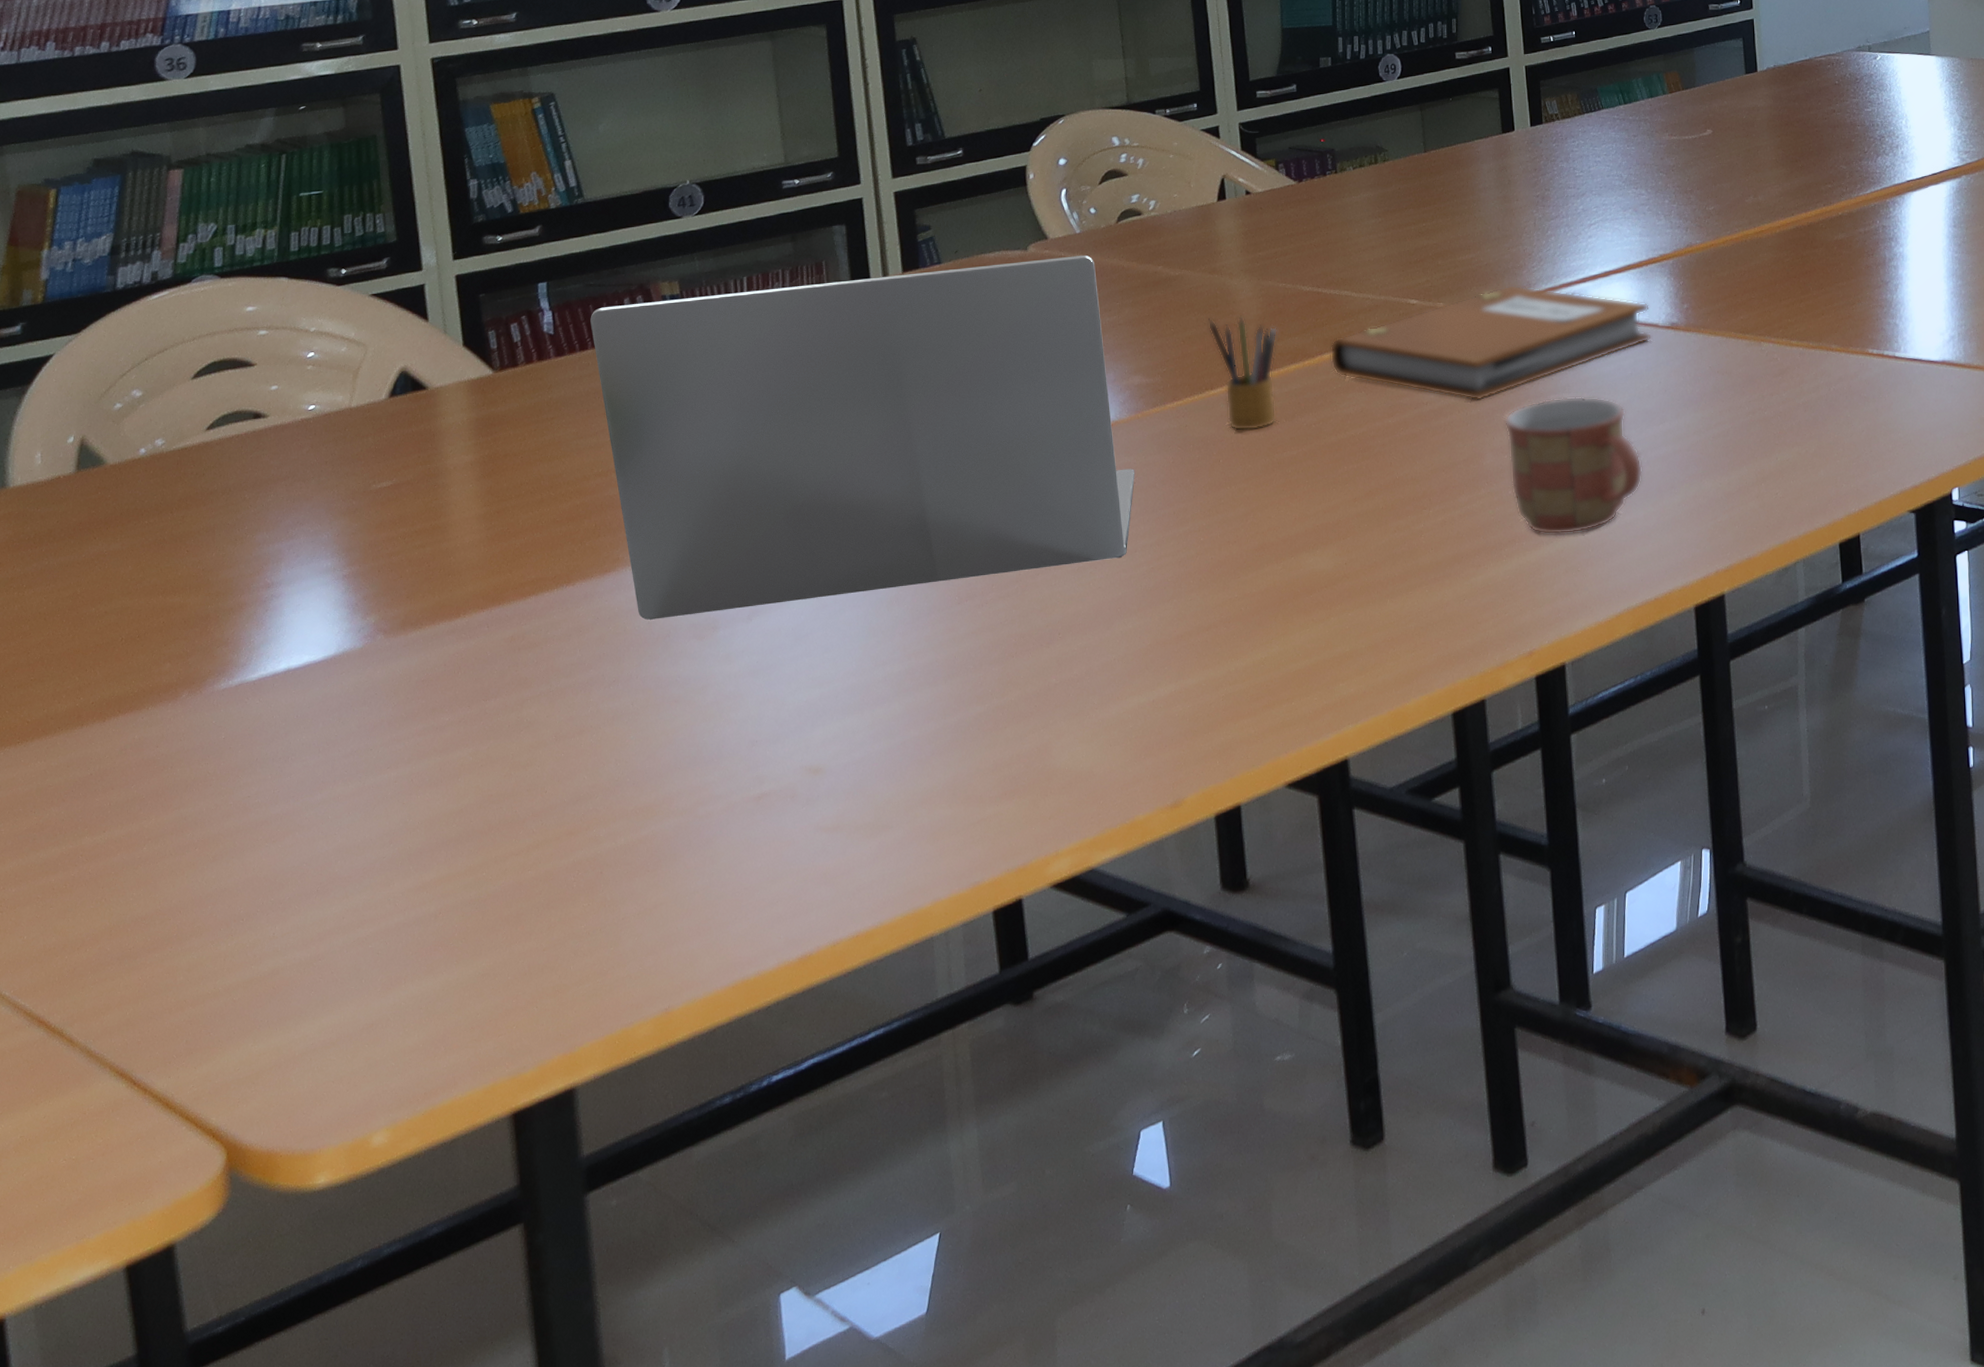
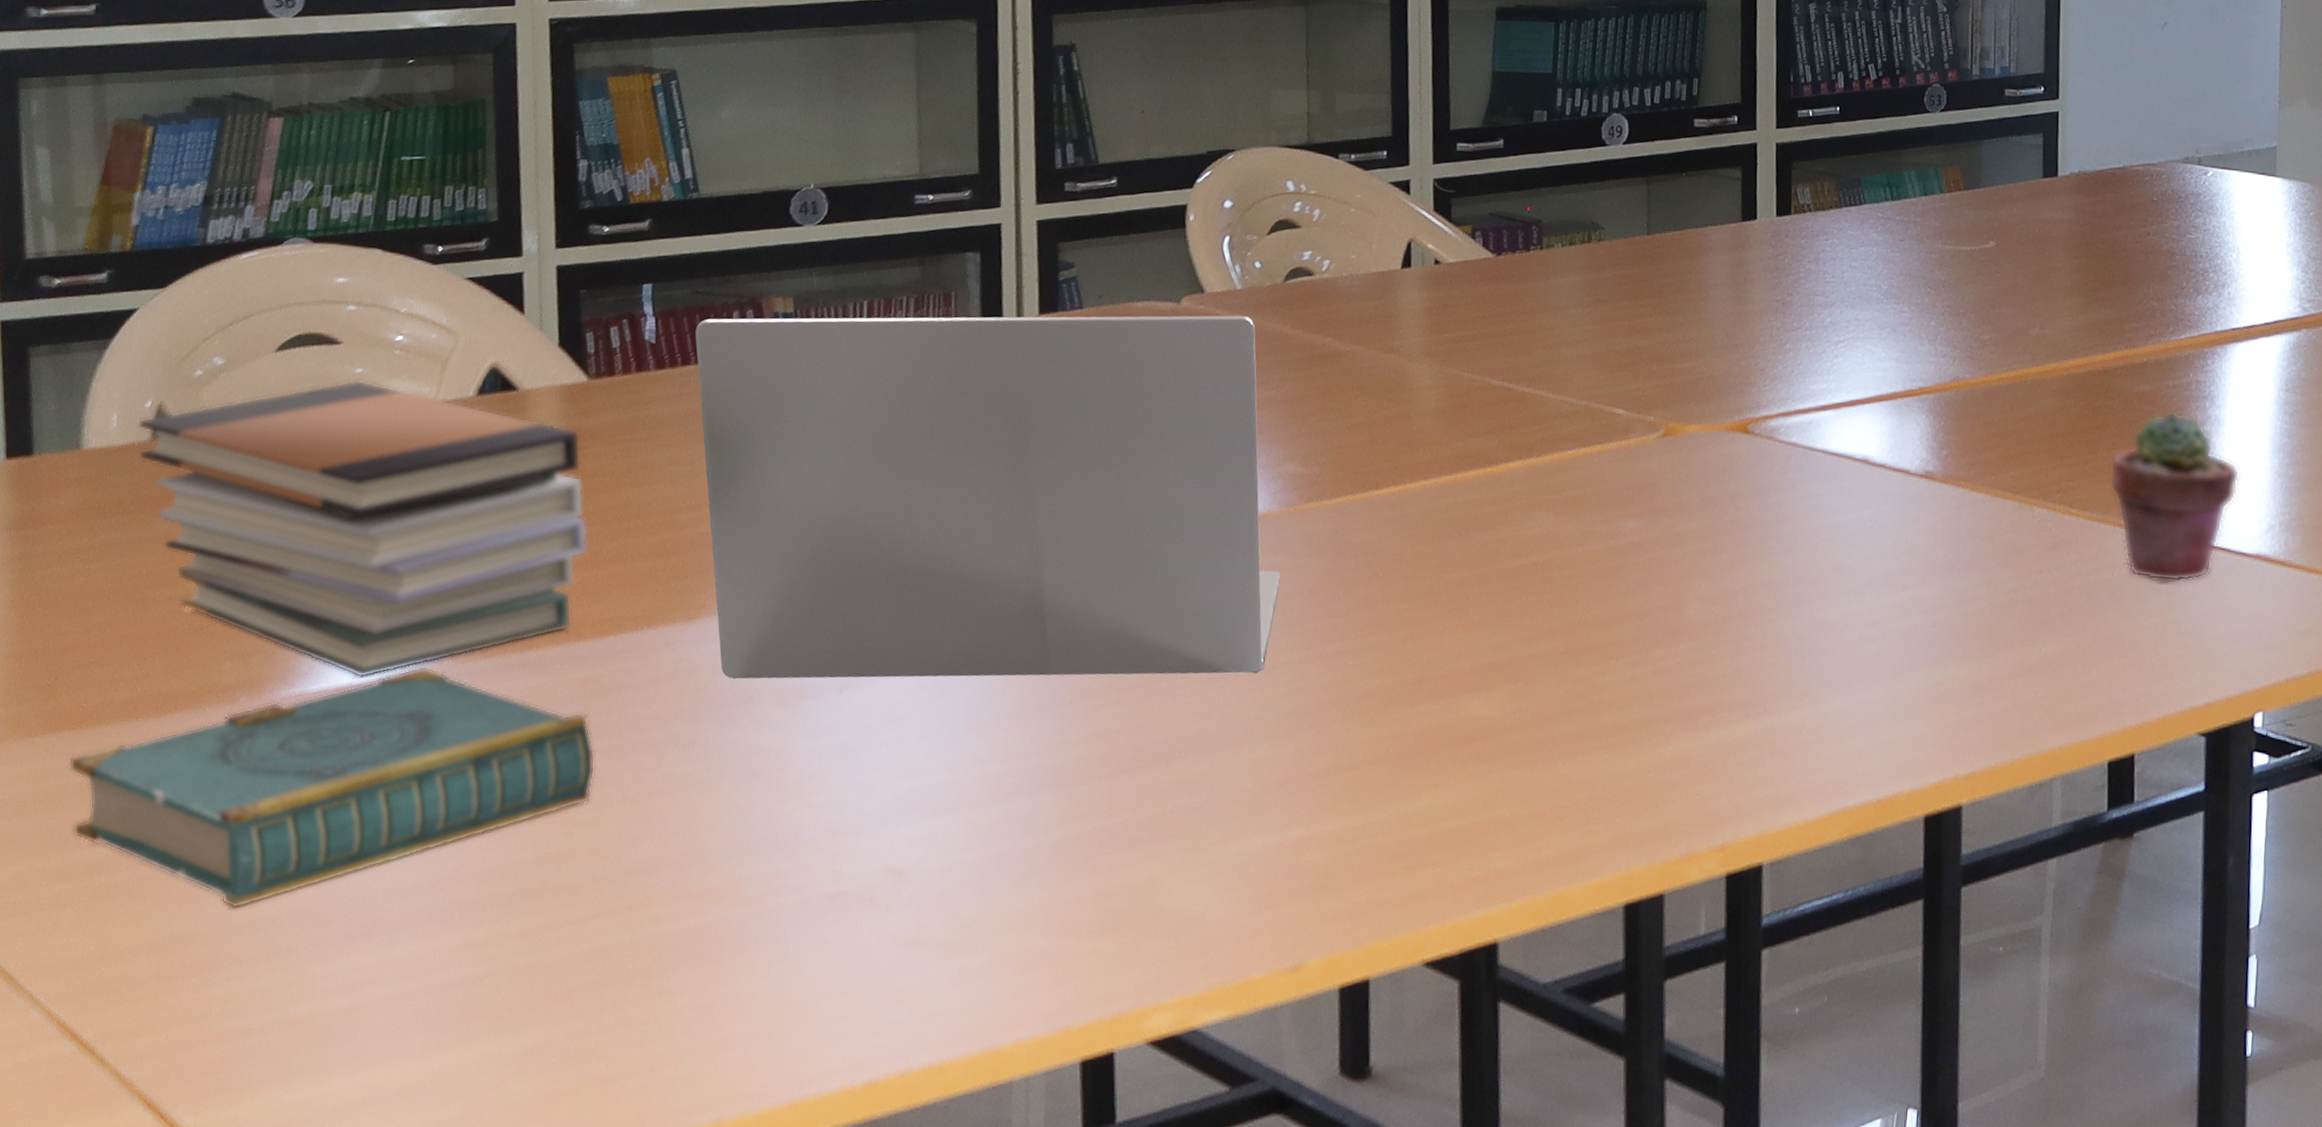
book: none [17,643,528,885] -> present [68,665,595,909]
book stack: none [62,396,505,662] -> present [138,379,588,679]
pencil box: present [1207,315,1278,431] -> none [1378,404,1459,543]
notebook: present [1330,284,1651,401] -> none [1516,403,1901,539]
mug: present [1503,396,1643,535] -> none [1714,545,1876,711]
potted succulent: none [1820,253,1924,391] -> present [2109,411,2240,582]

